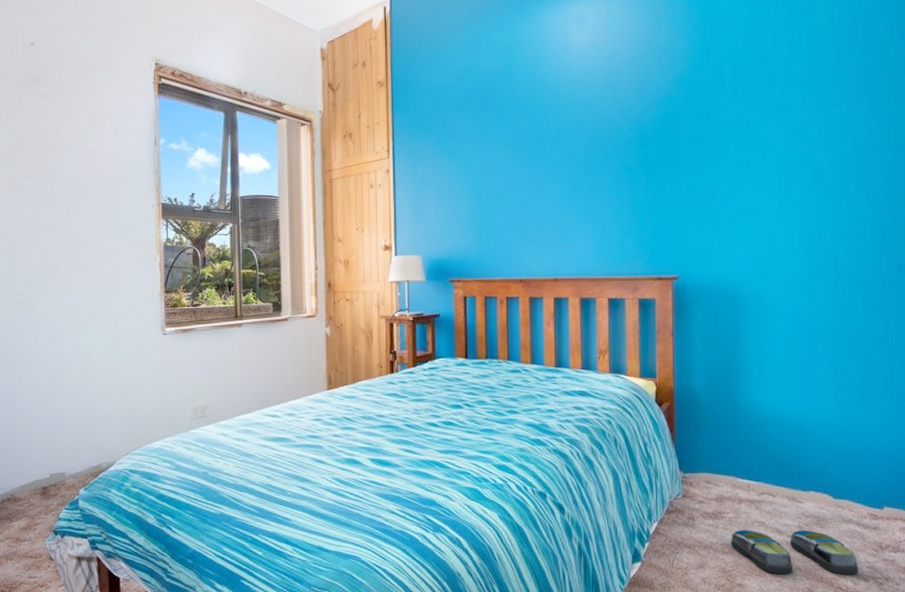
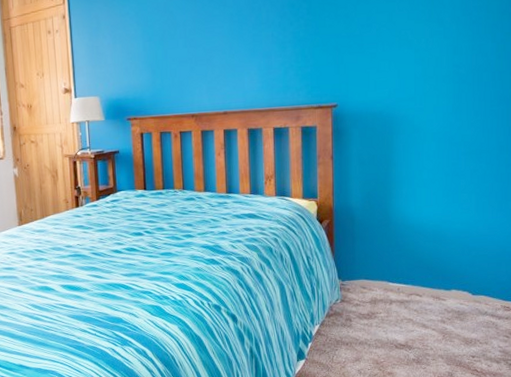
slippers: present [731,529,858,575] -> none [383,322,492,363]

